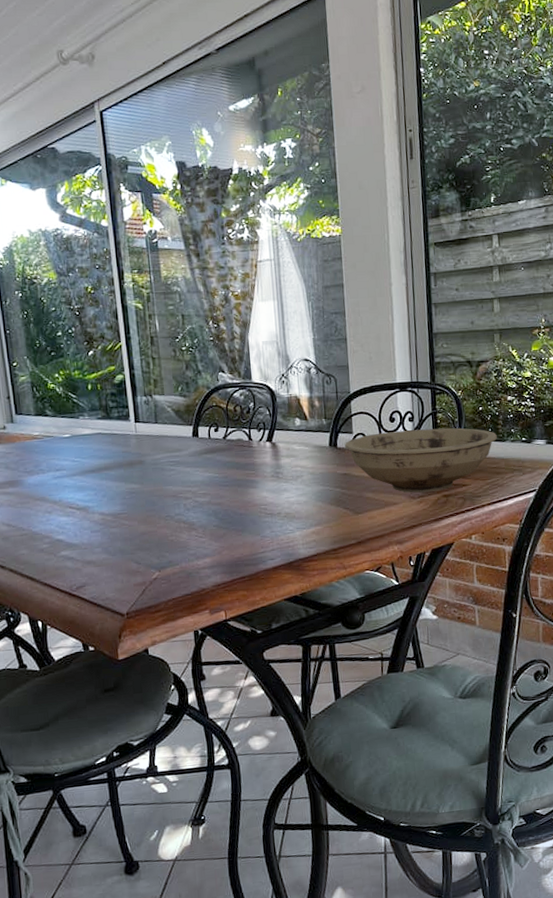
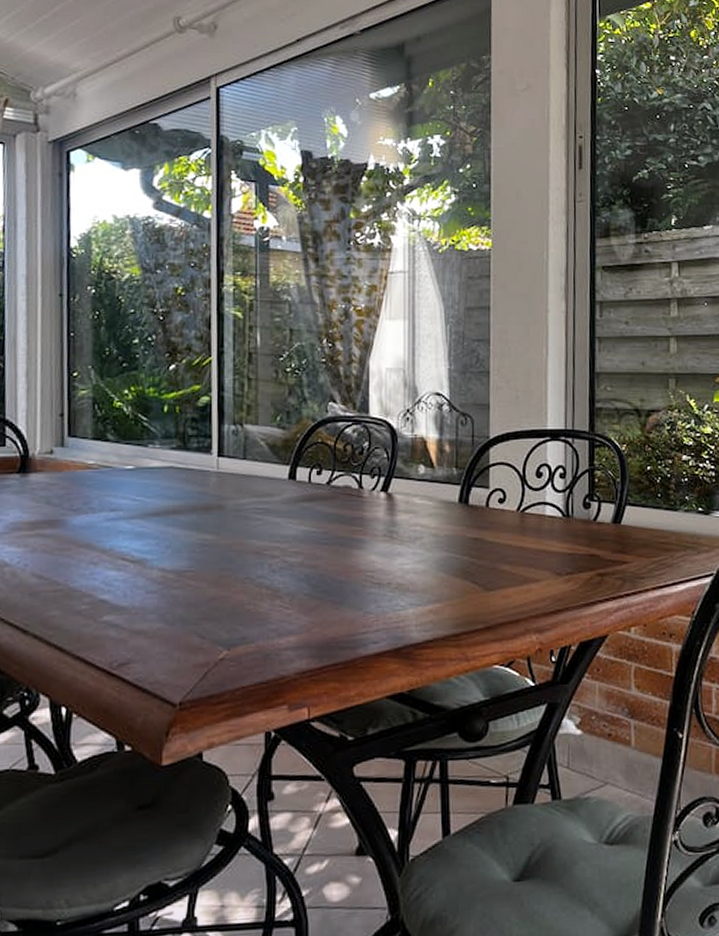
bowl: present [345,428,497,493] -> none [479,489,667,568]

